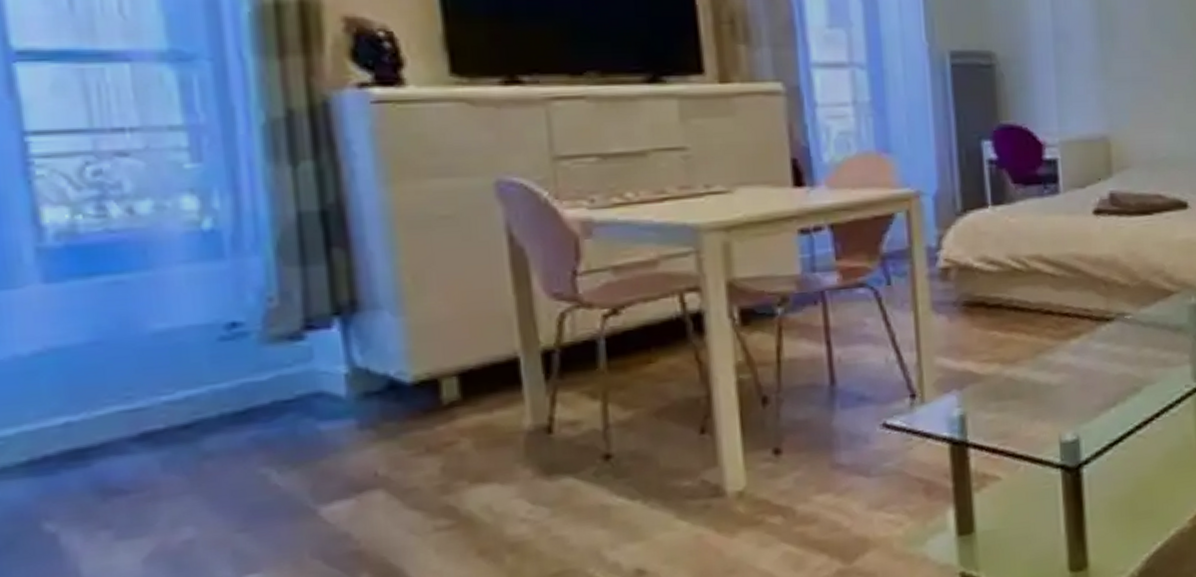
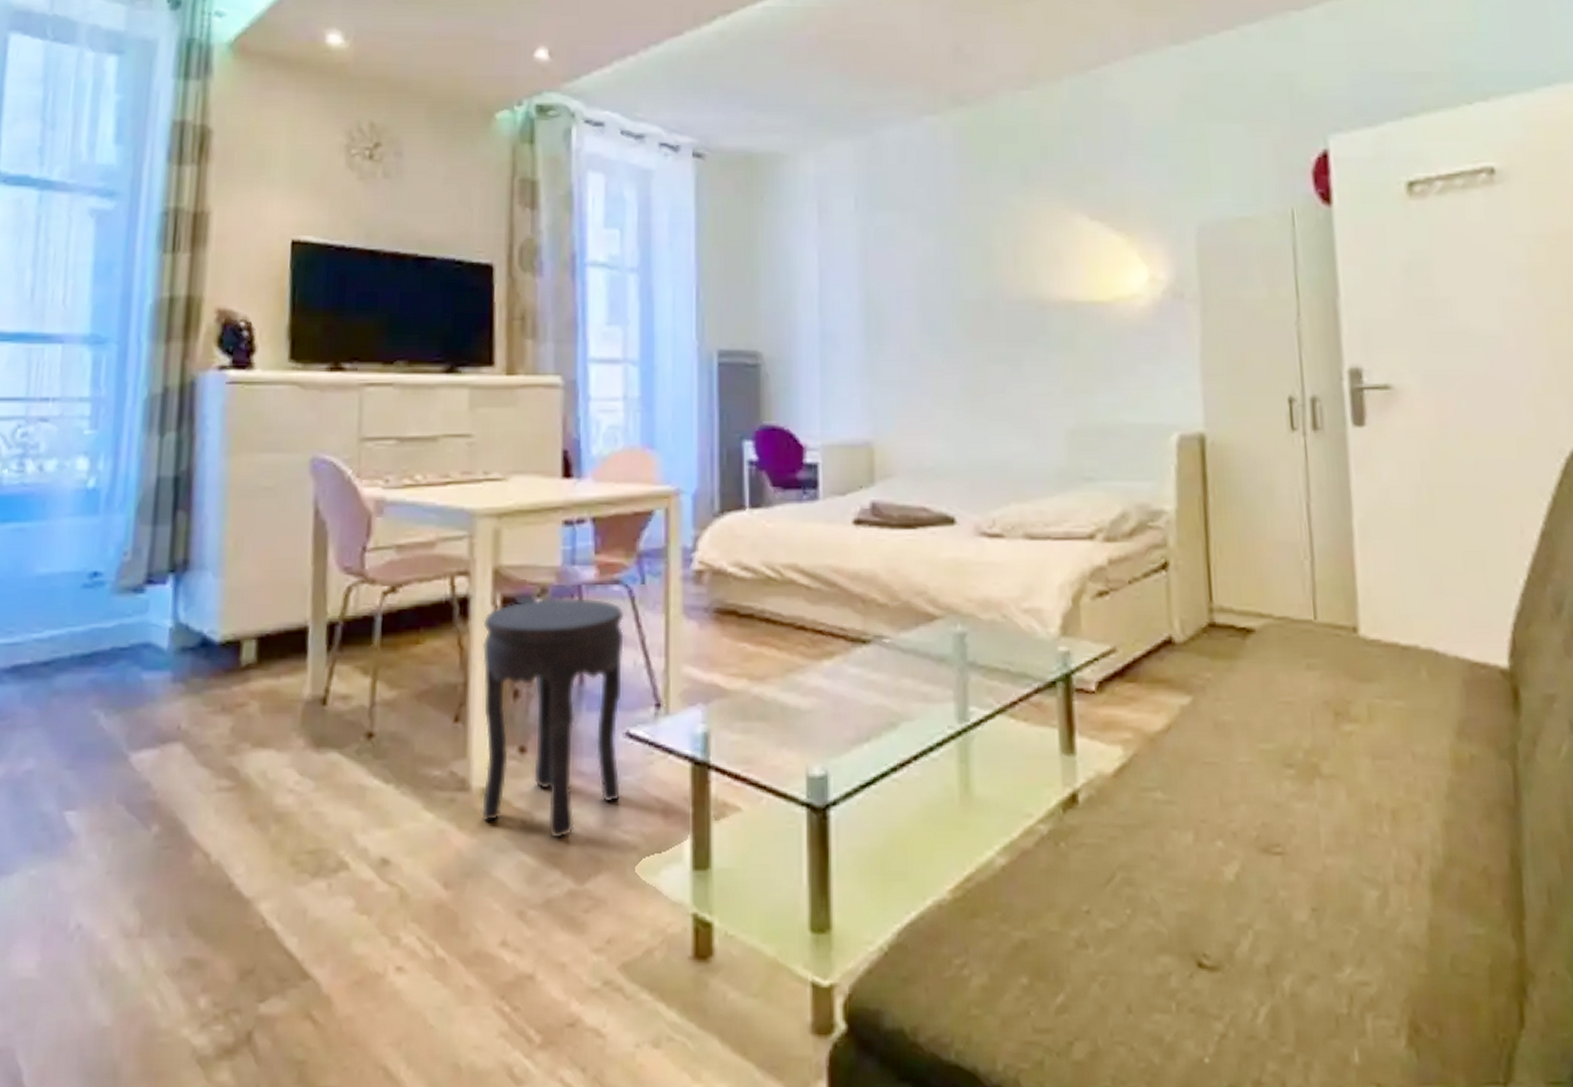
side table: none [720,302,882,528] -> present [480,598,625,839]

